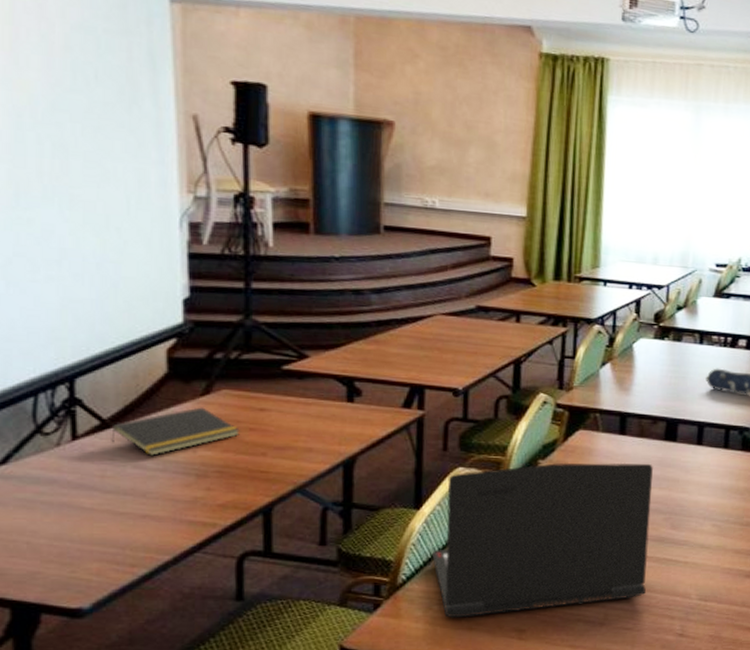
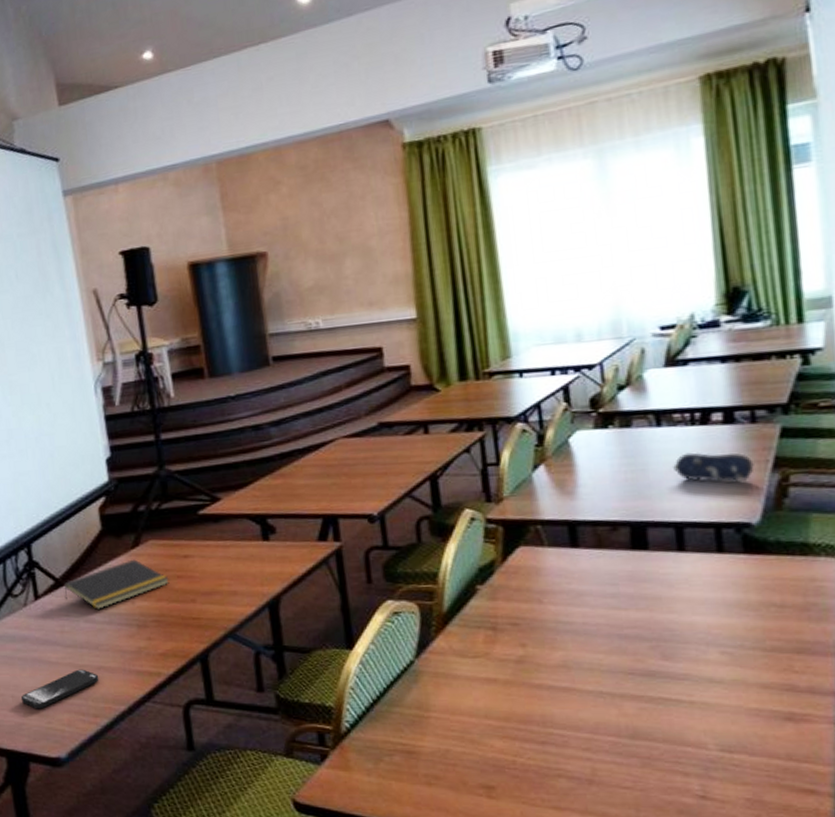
smartphone: none [38,516,143,557] -> present [20,669,99,709]
laptop: present [432,462,653,618] -> none [374,579,642,771]

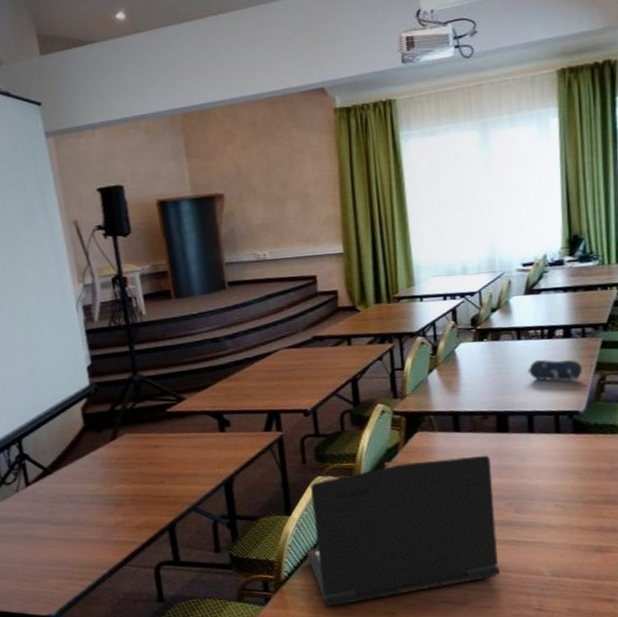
smartphone: present [20,669,99,709] -> none [15,542,84,577]
notepad: present [64,559,170,610] -> none [52,450,143,493]
laptop: none [374,579,642,771] -> present [306,455,500,606]

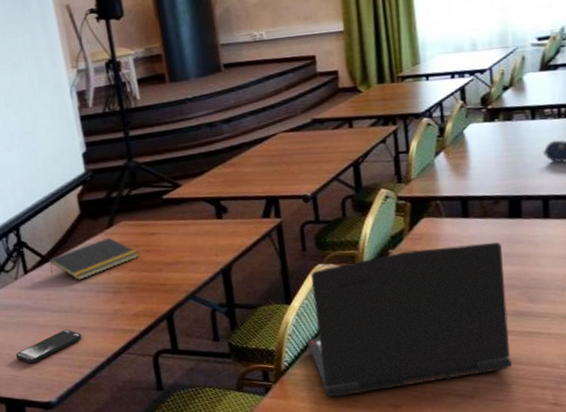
smartphone: none [15,542,84,577] -> present [15,329,82,364]
notepad: none [52,450,143,493] -> present [49,237,139,280]

